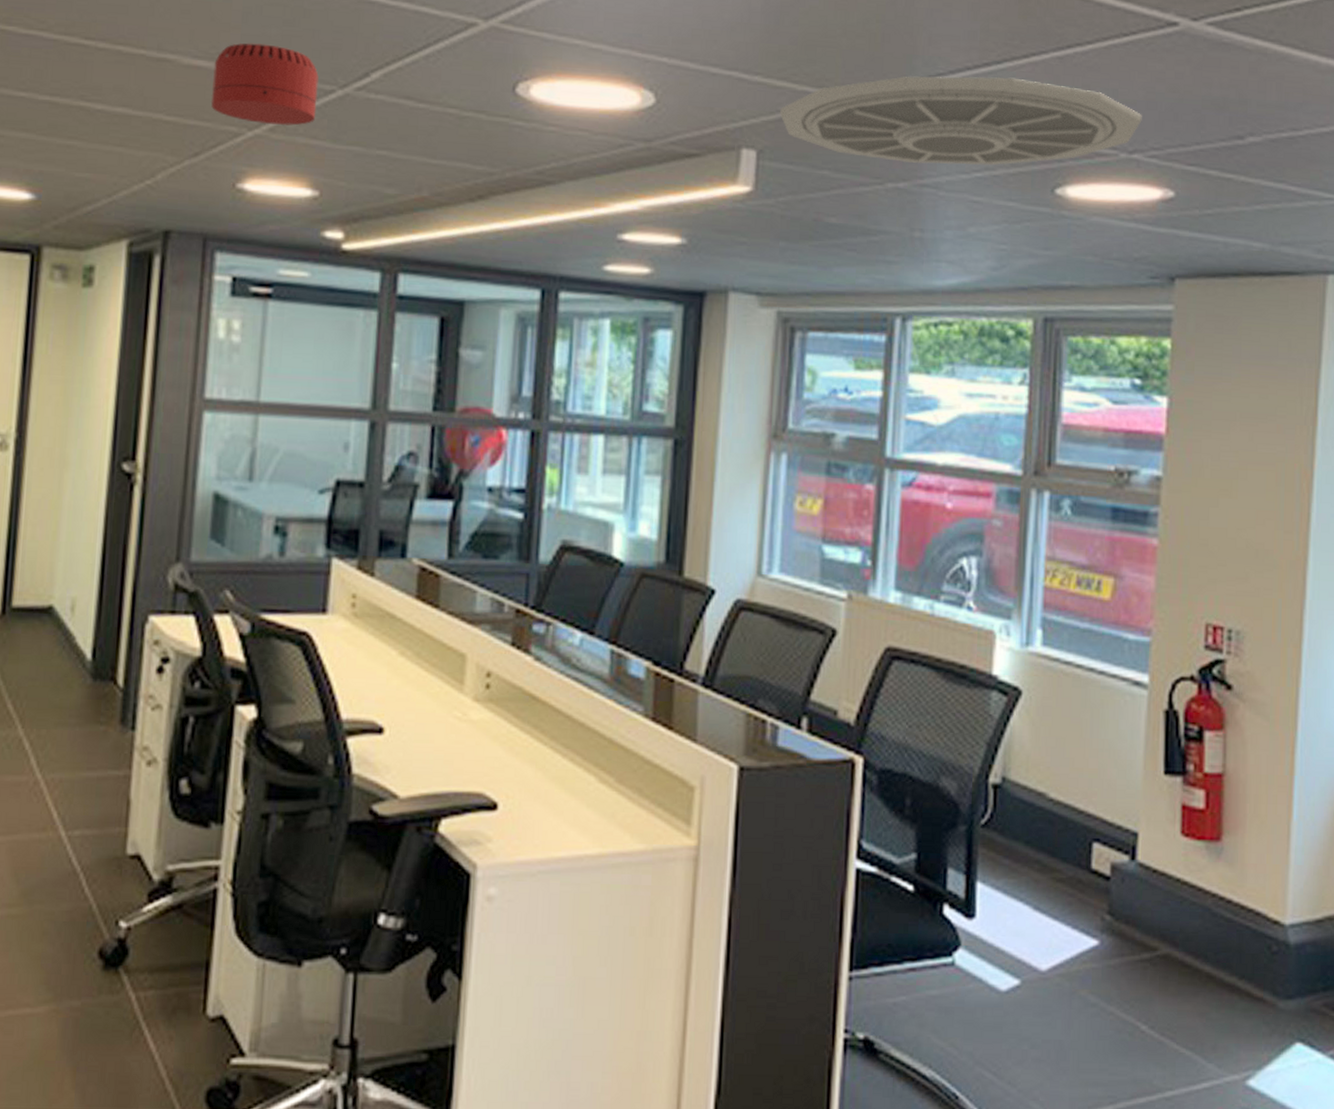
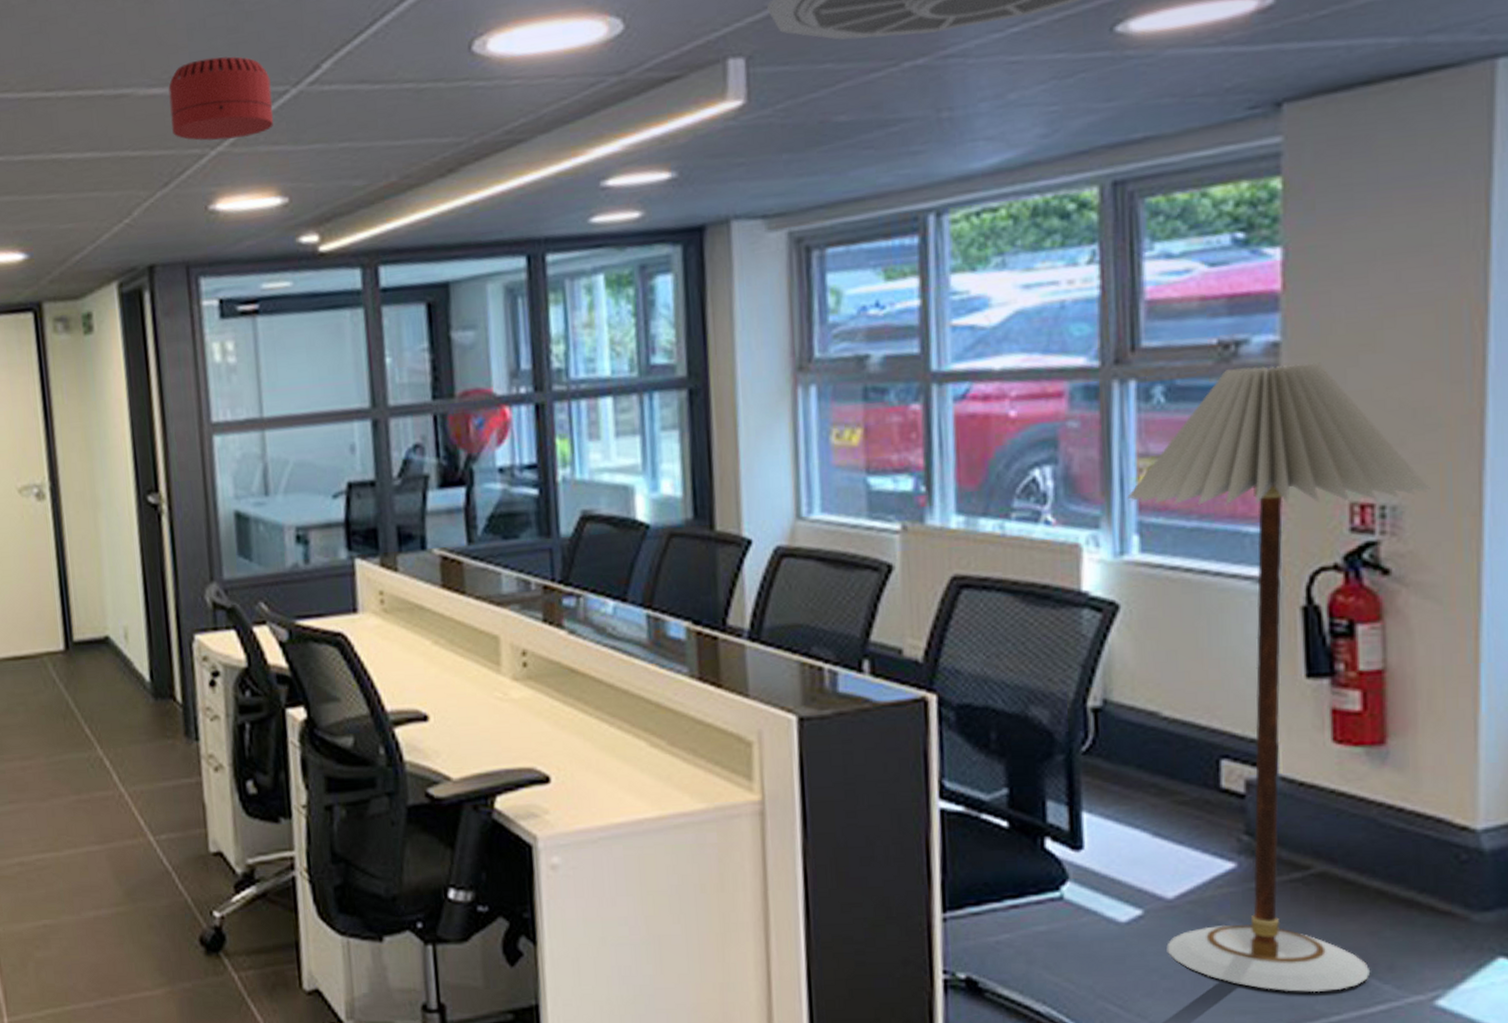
floor lamp: none [1035,494,1265,1068] -> present [1127,362,1430,993]

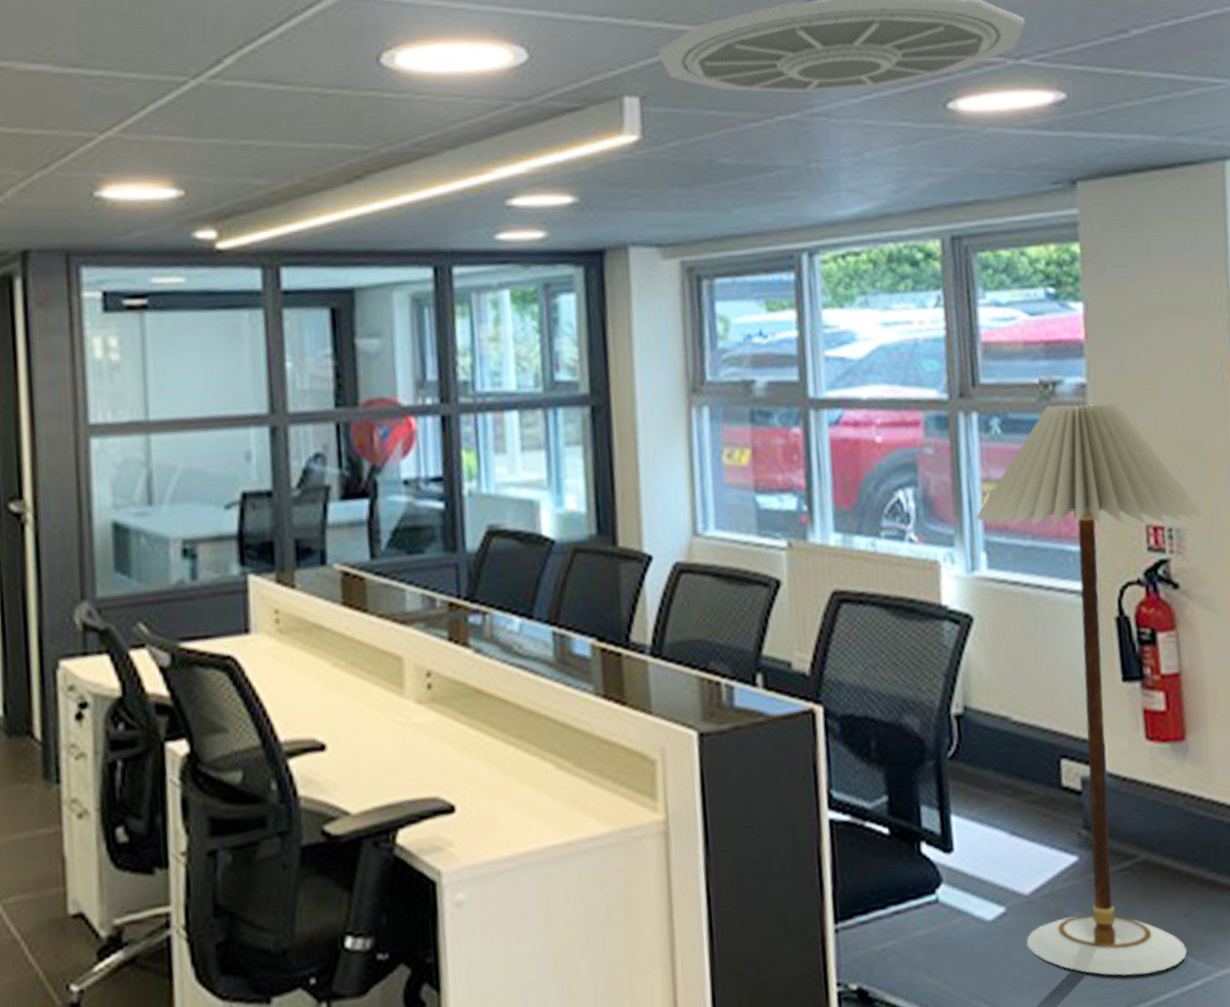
smoke detector: present [168,56,274,141] -> none [53,40,170,125]

